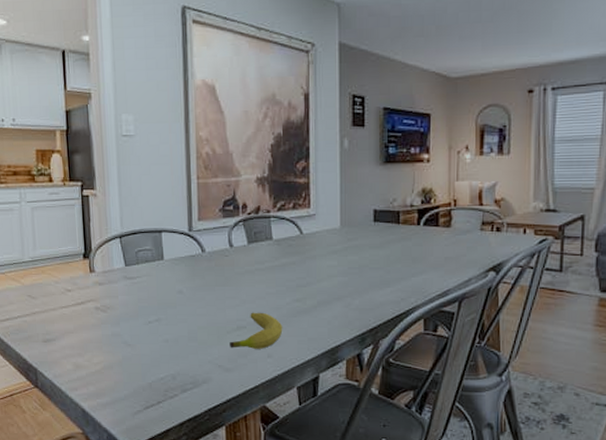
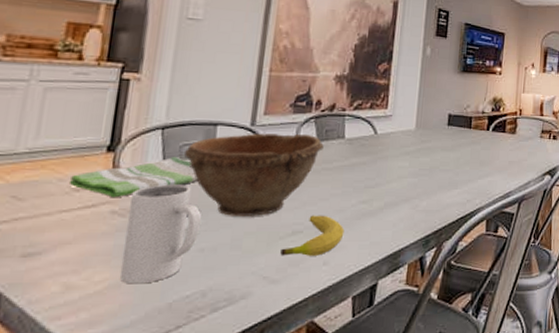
dish towel: none [62,260,154,297] -> present [68,156,198,198]
mug: none [107,285,163,367] -> present [120,184,201,284]
bowl: none [140,236,254,314] -> present [184,133,324,217]

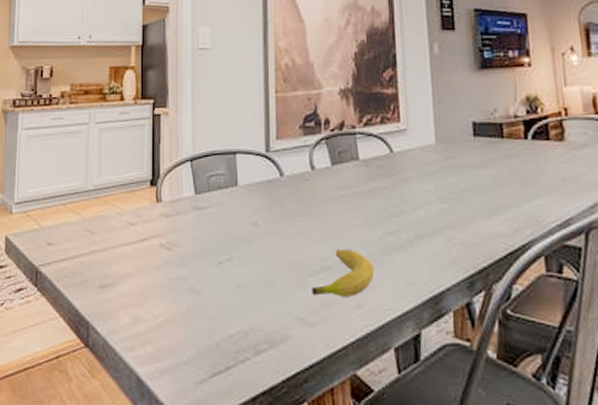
dish towel: present [68,156,198,198] -> none [125,187,226,232]
mug: present [120,184,201,284] -> none [174,217,235,320]
bowl: present [184,133,324,217] -> none [212,157,339,251]

